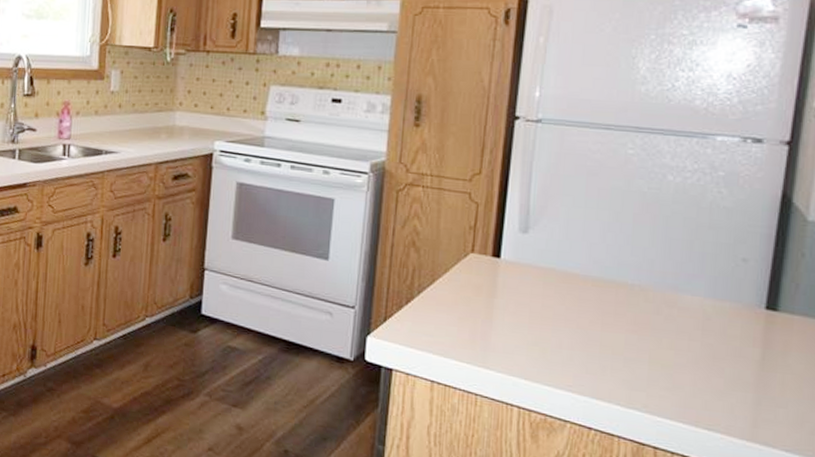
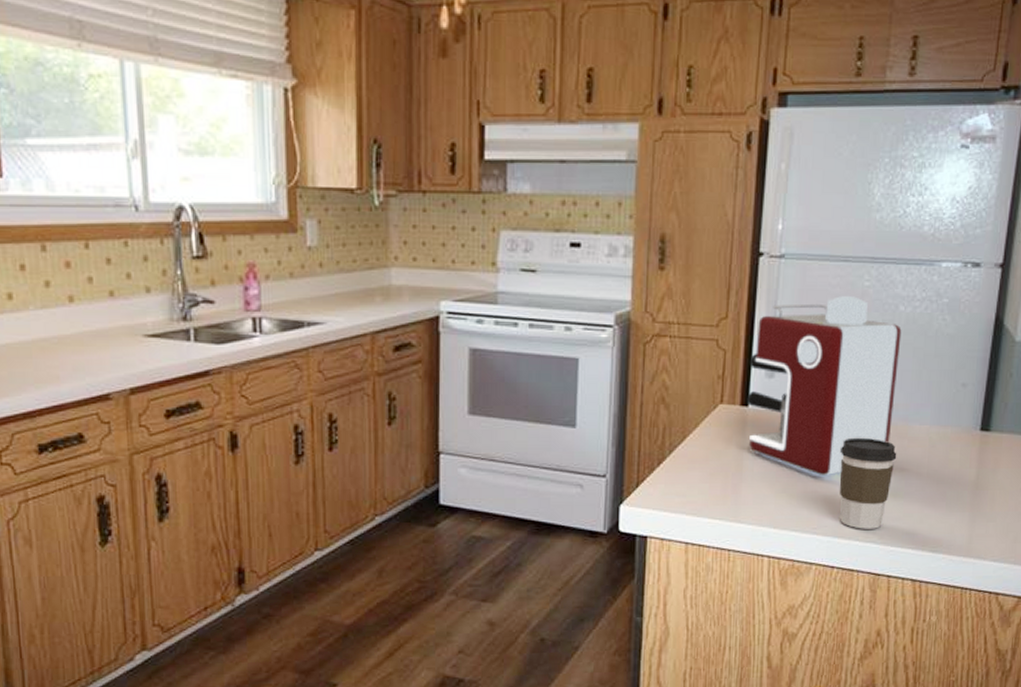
coffee maker: none [499,162,670,335] -> present [747,296,902,475]
coffee cup: none [598,299,665,396] -> present [839,437,897,529]

